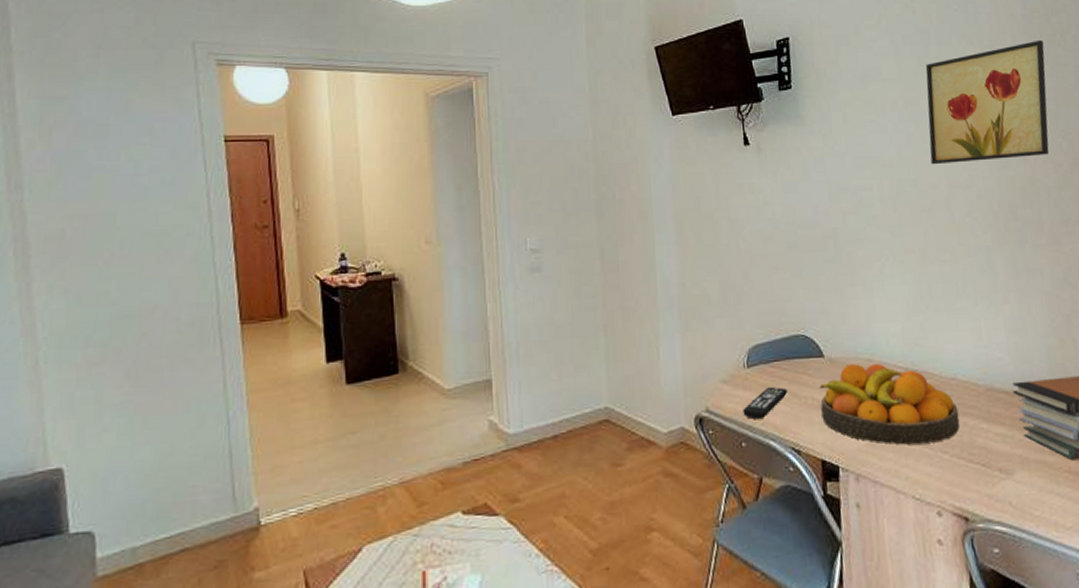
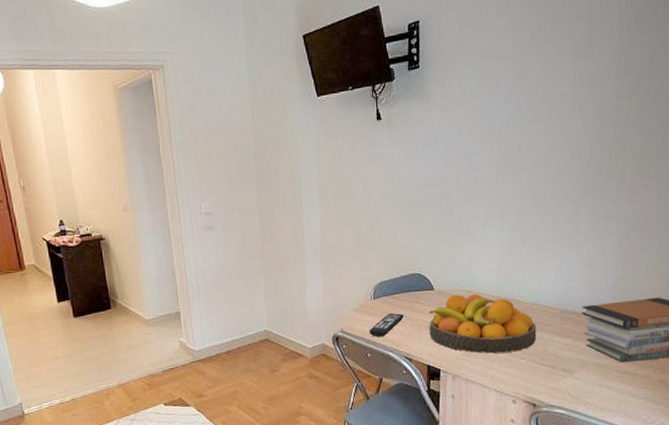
wall art: present [925,40,1049,165] -> none [534,11,647,131]

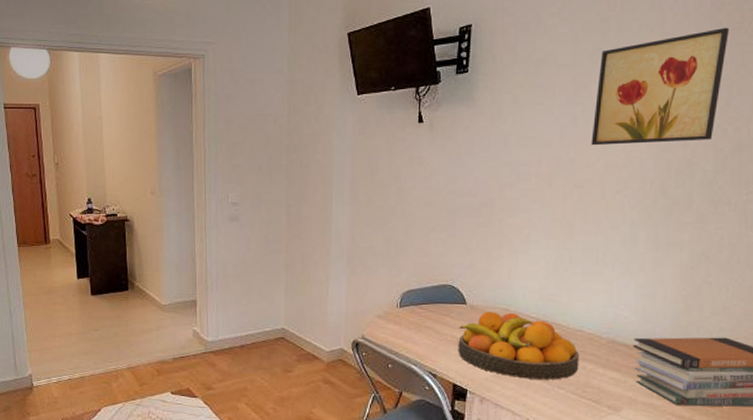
remote control: present [369,313,404,338] -> none [392,323,431,349]
wall art: none [534,11,647,131] -> present [591,27,729,146]

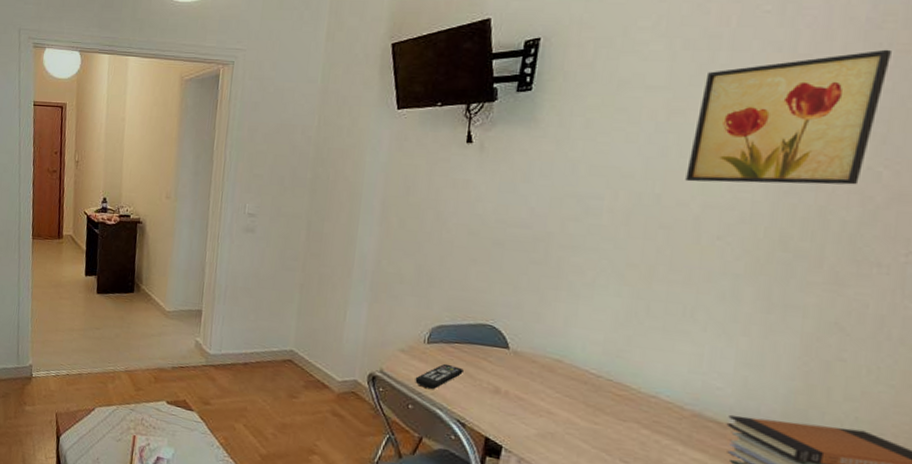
remote control: none [392,323,431,349] -> present [415,363,464,390]
fruit bowl: present [458,311,580,381] -> none [494,360,652,451]

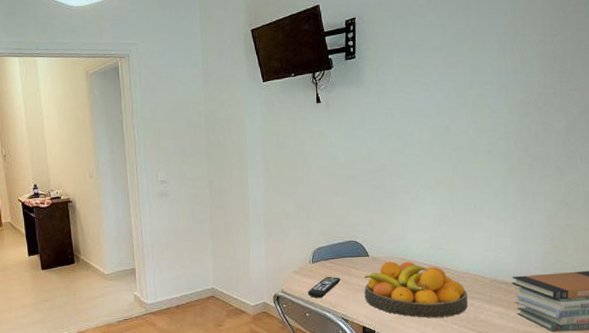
fruit bowl: none [494,360,652,451] -> present [364,261,468,319]
wall art: present [685,49,891,185] -> none [463,10,568,115]

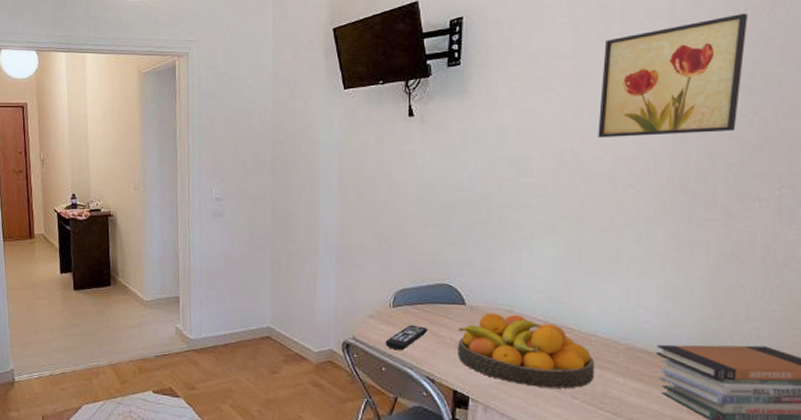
wall art: none [463,10,568,115] -> present [598,13,748,138]

